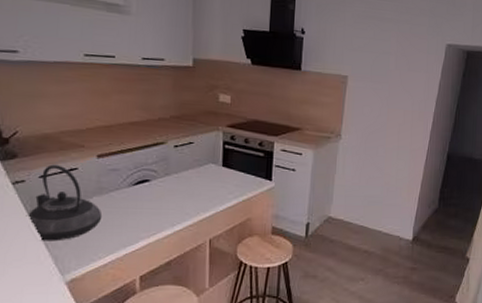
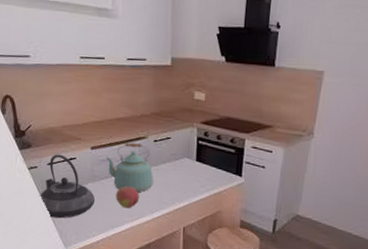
kettle: none [116,148,175,204] -> present [106,142,154,193]
fruit: none [128,198,158,223] -> present [116,187,140,209]

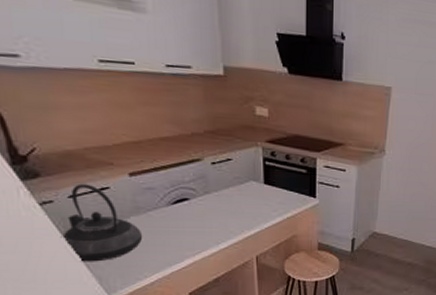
kettle: present [106,142,154,193] -> none [152,166,217,223]
fruit: present [116,187,140,209] -> none [170,217,201,242]

